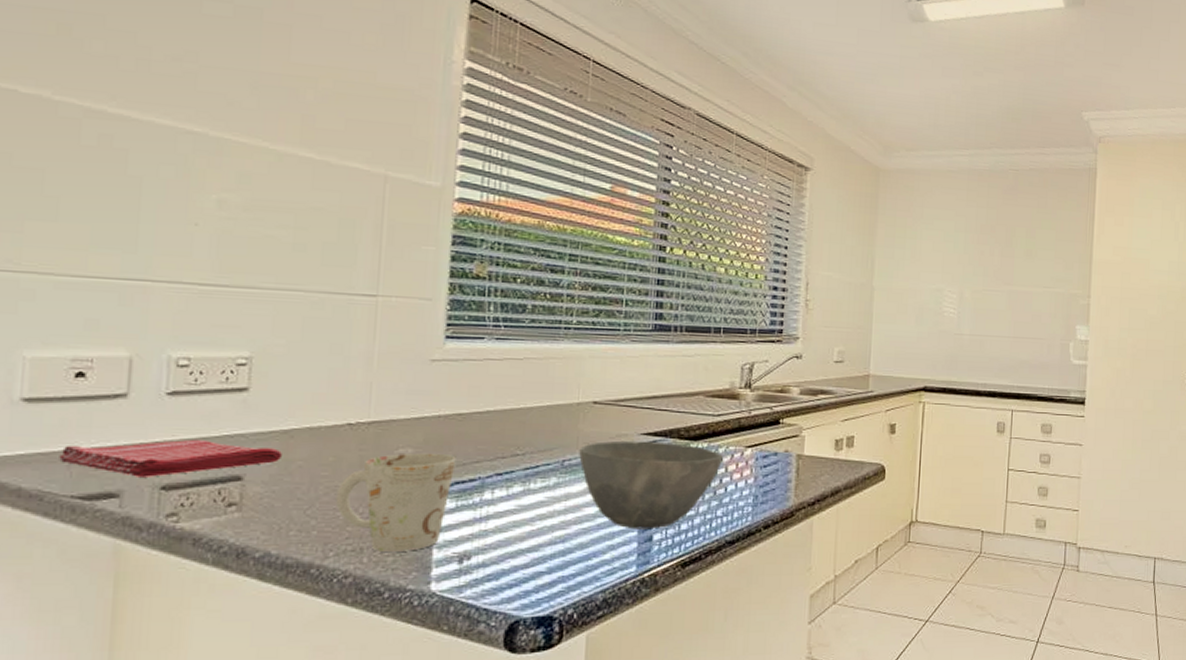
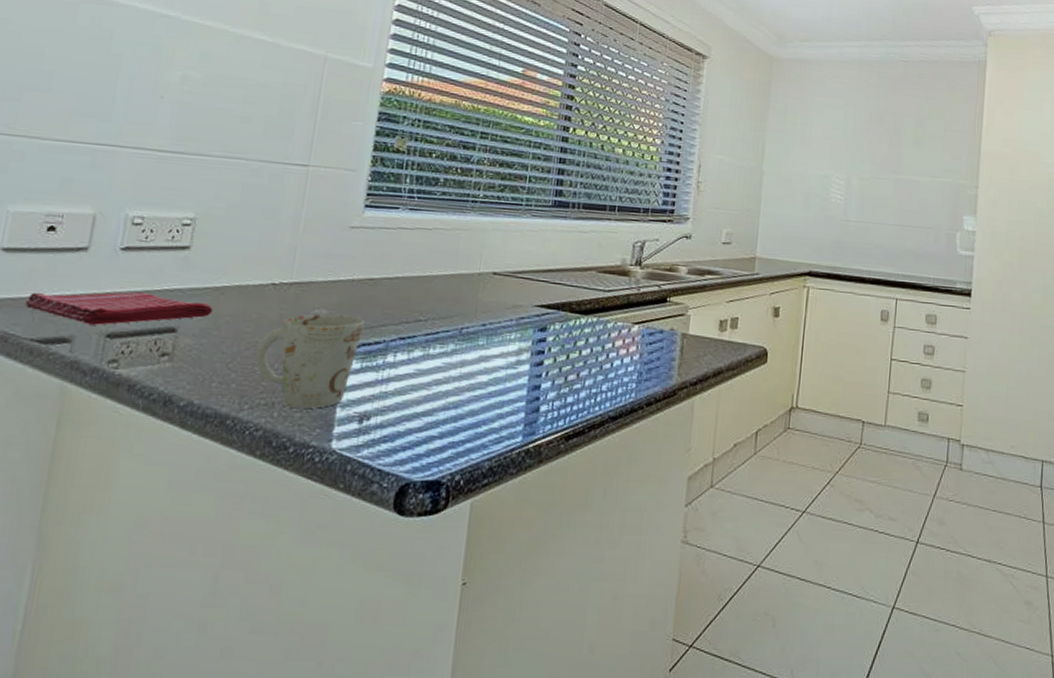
bowl: present [579,440,723,530] -> none [476,311,611,401]

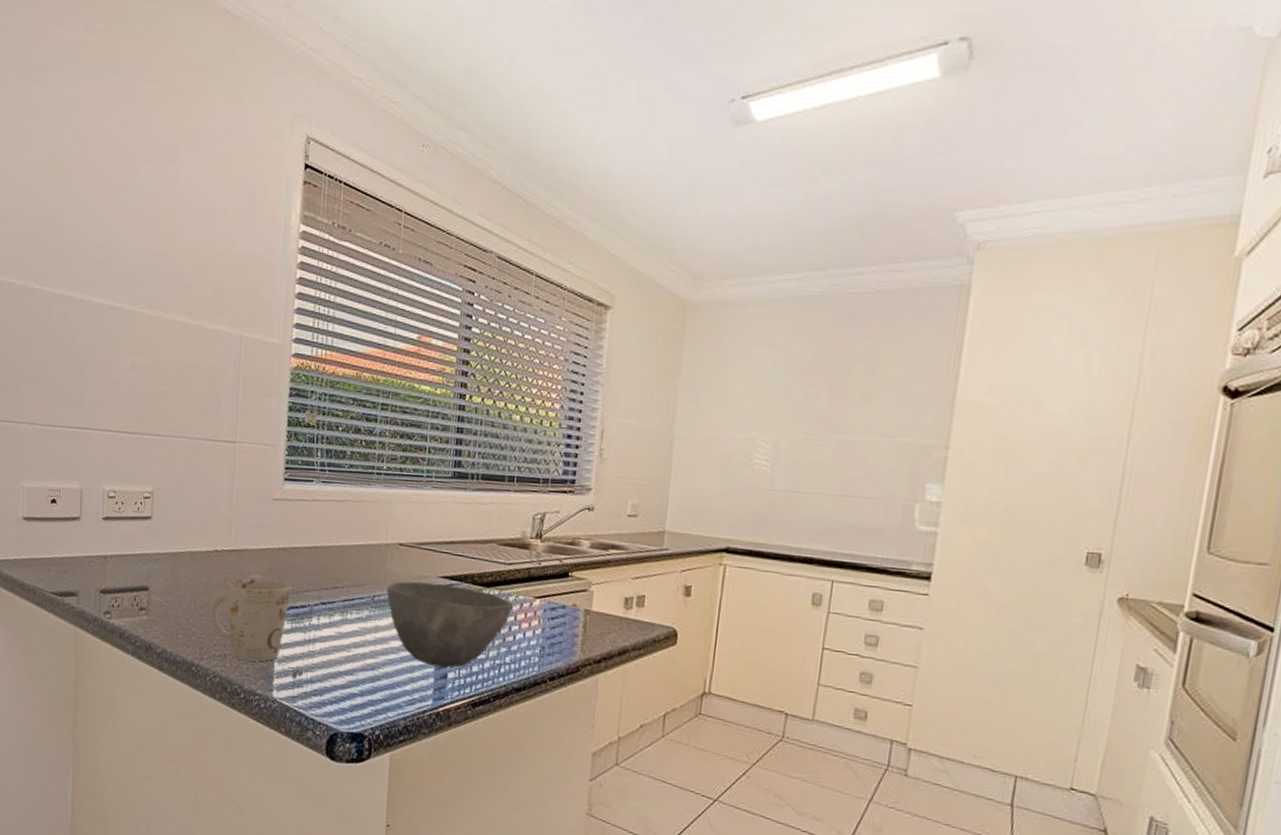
dish towel: present [25,291,213,325] -> none [44,554,173,583]
bowl: none [476,311,611,401] -> present [387,581,513,668]

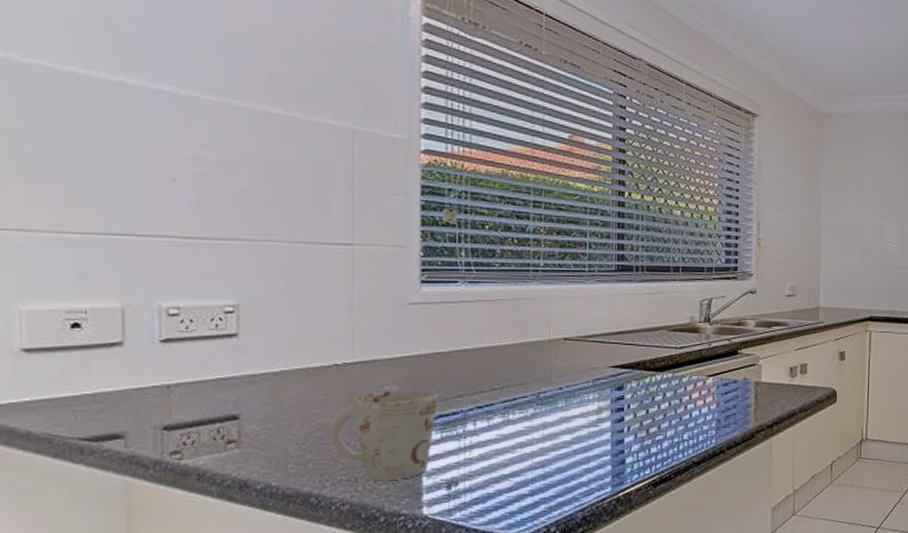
bowl: present [387,581,513,668] -> none [553,373,687,454]

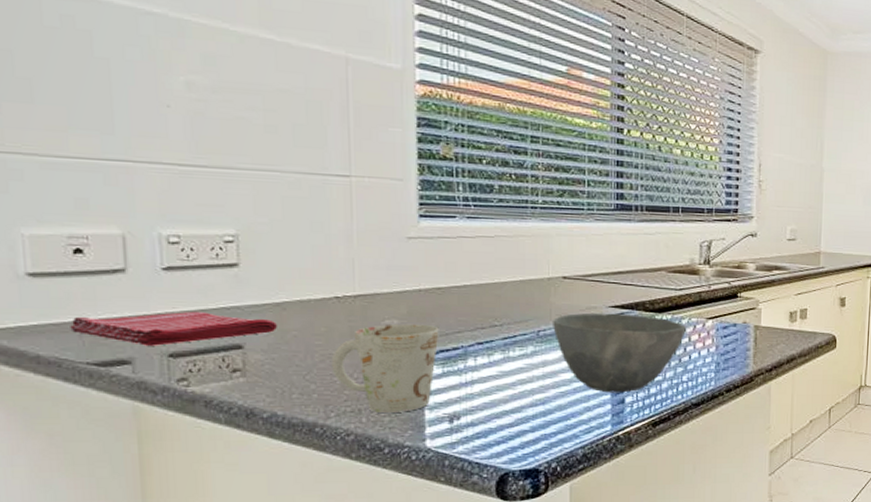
dish towel: none [63,382,274,419] -> present [70,311,277,346]
bowl: none [553,373,687,454] -> present [553,312,686,393]

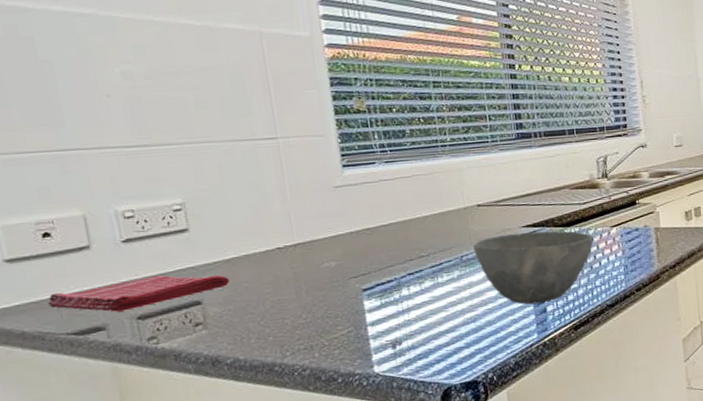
mug: present [331,324,439,412] -> none [280,262,374,347]

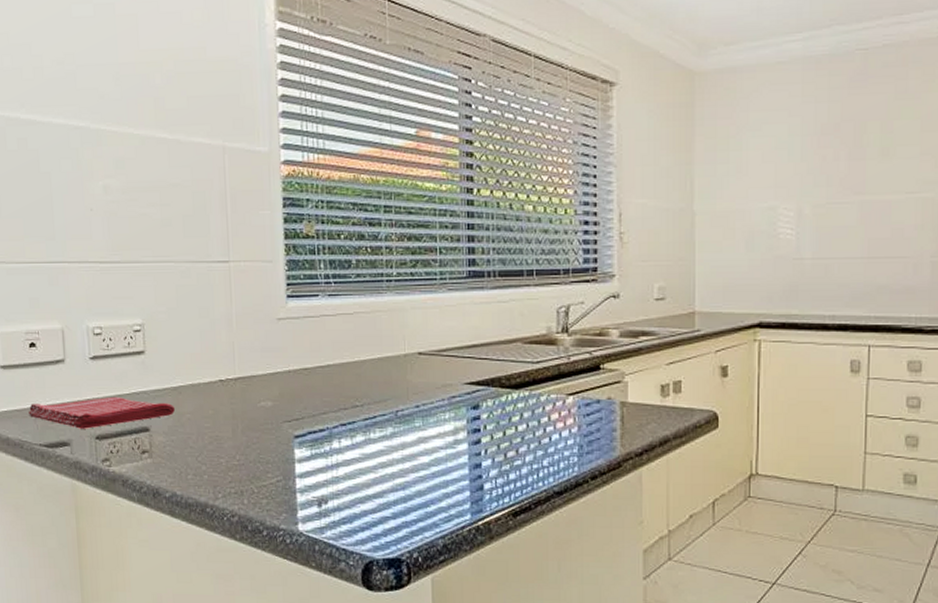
bowl: present [473,231,594,305] -> none [410,390,545,479]

